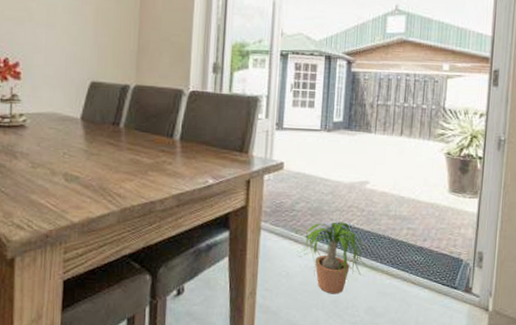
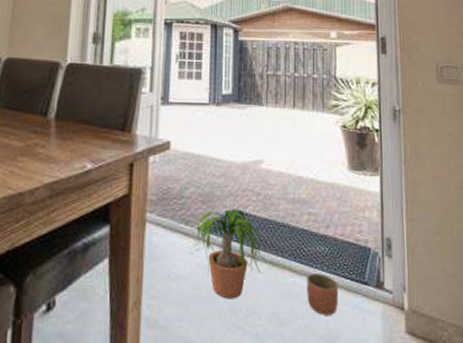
planter: none [401,278,431,311] -> present [307,274,339,315]

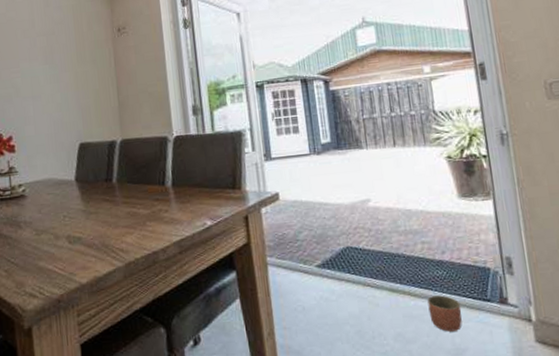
potted plant: present [187,209,269,299] -> none [308,245,388,324]

